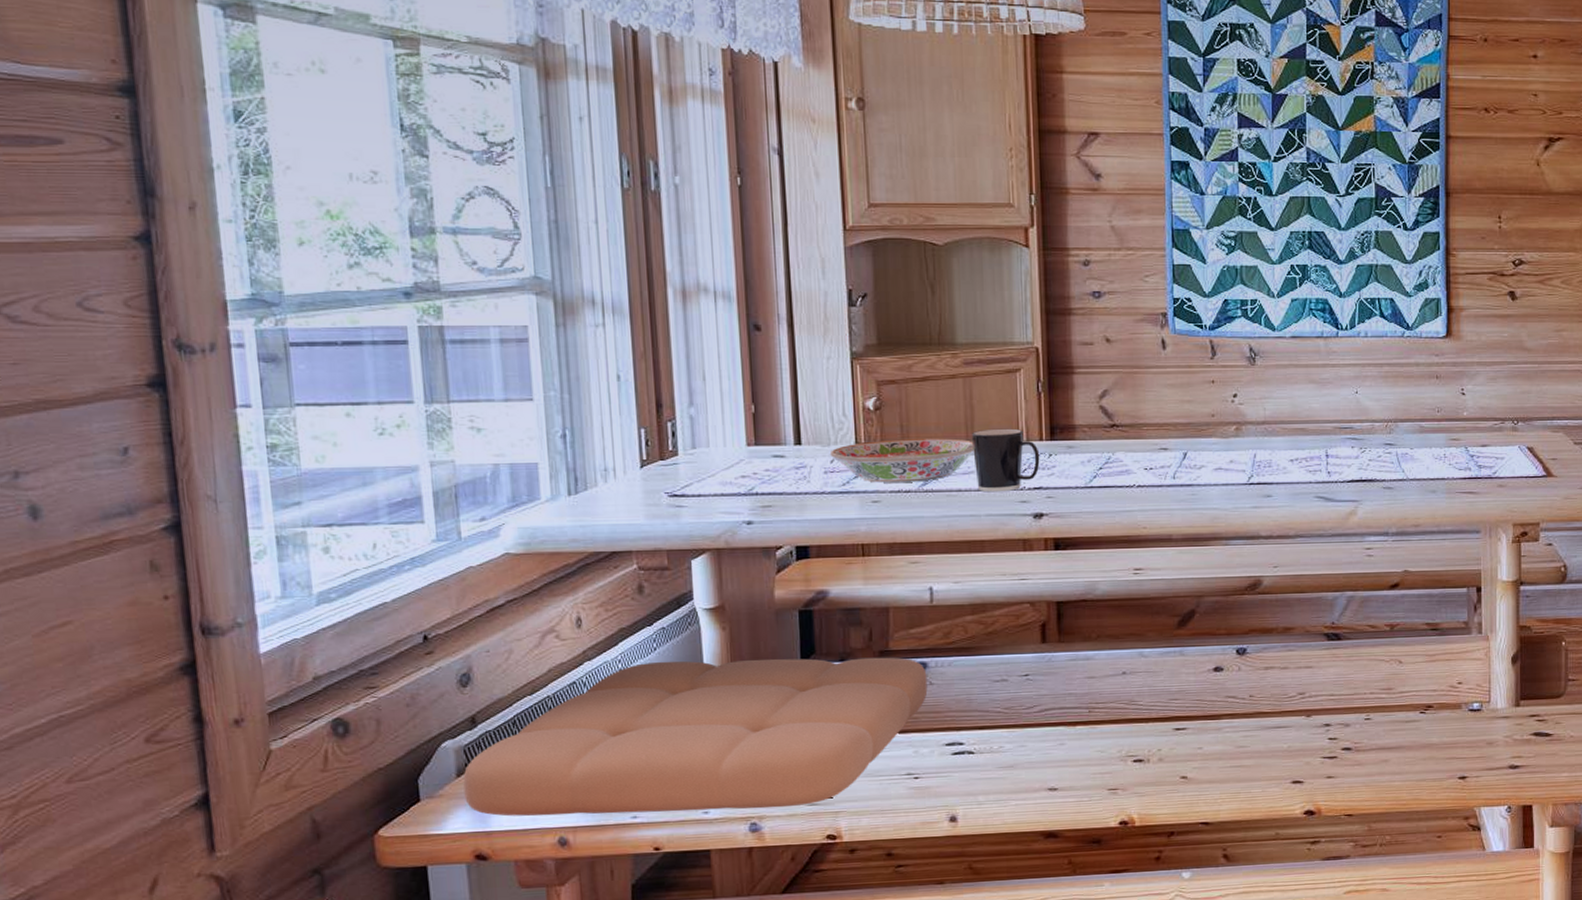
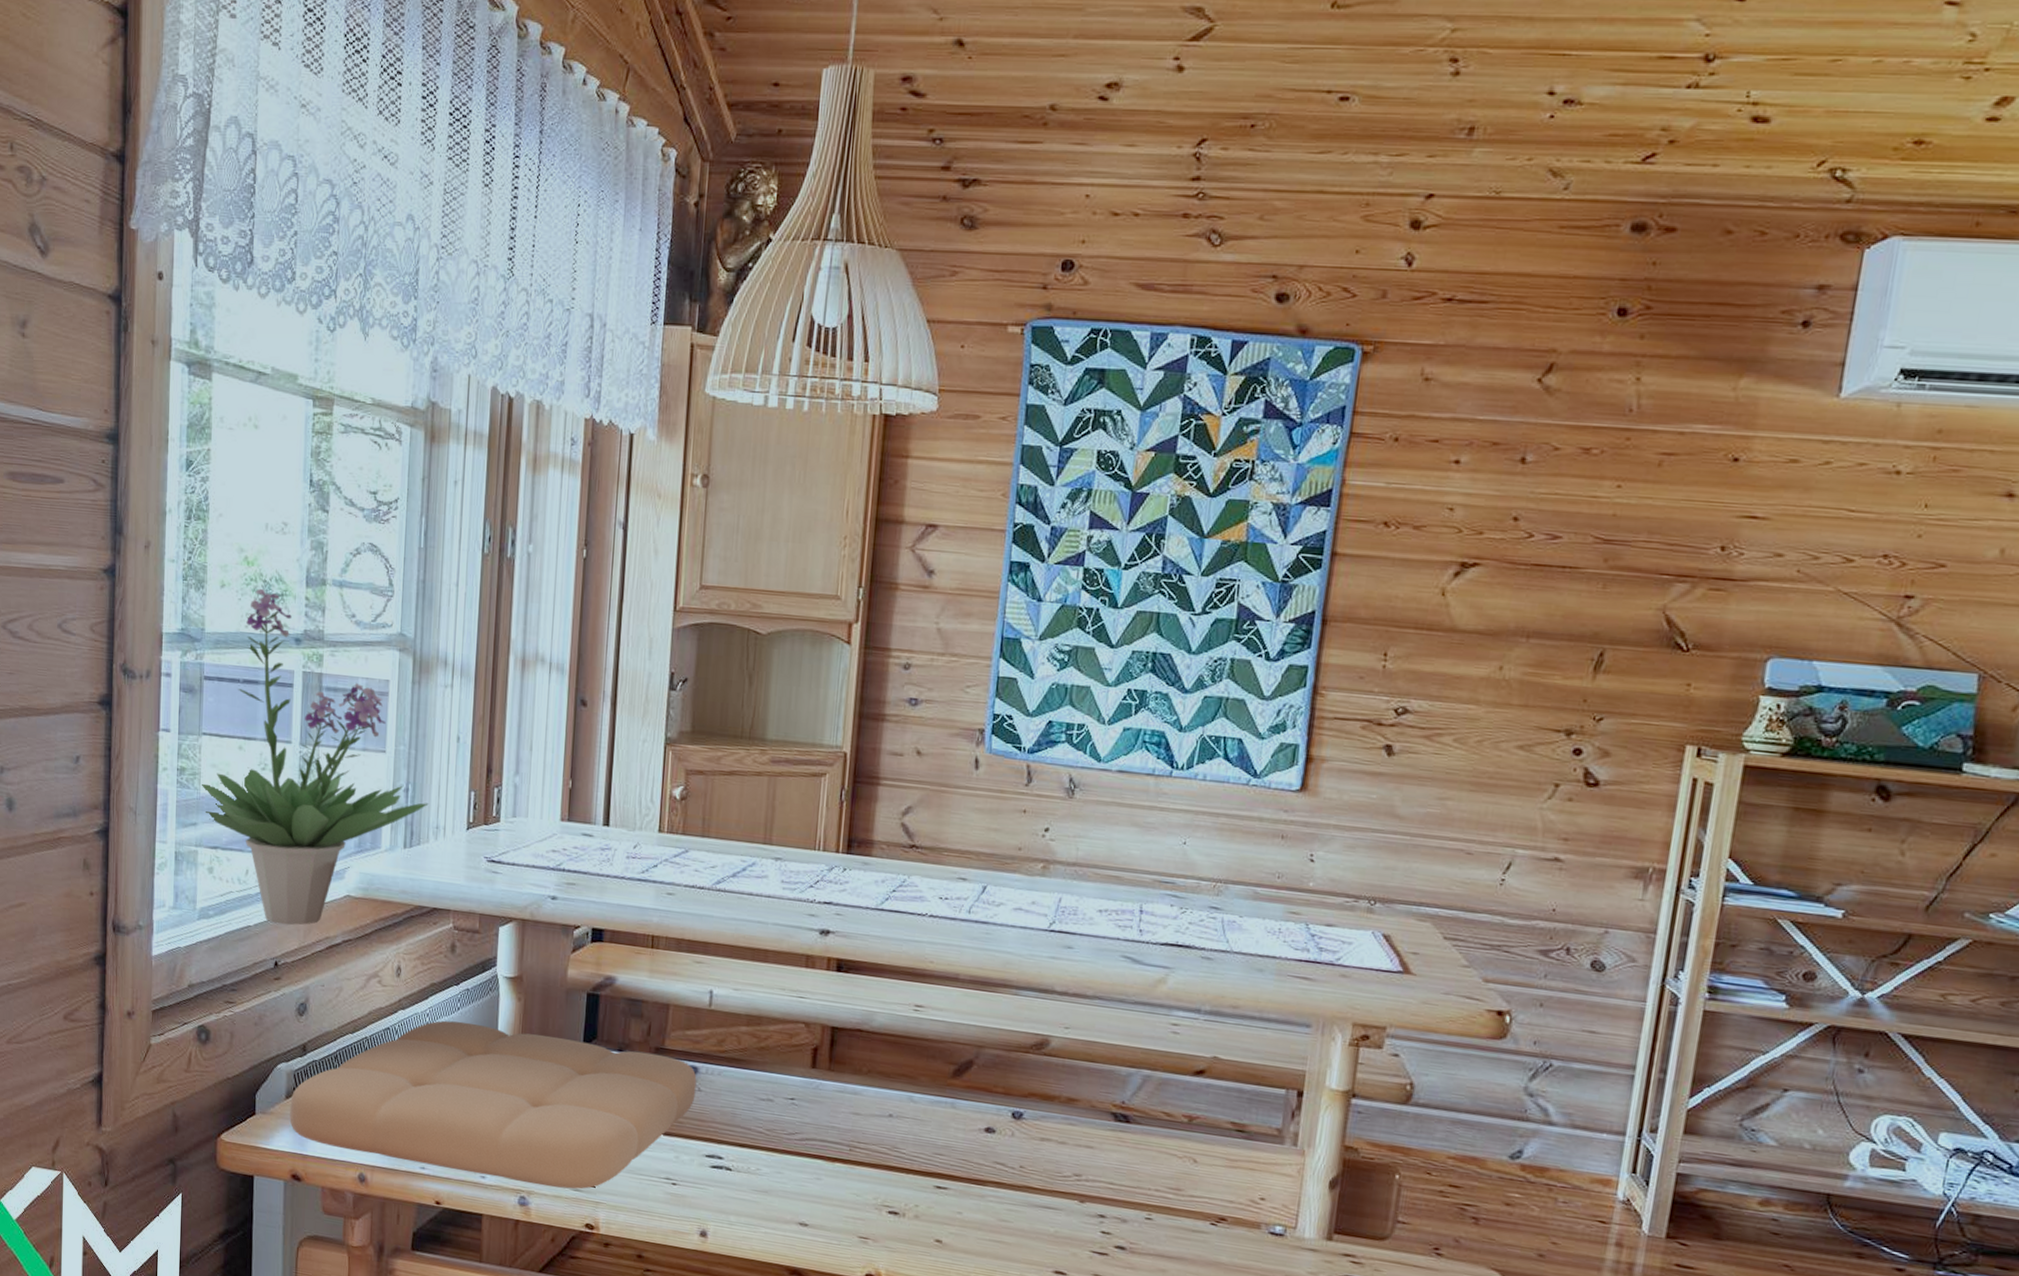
potted plant: none [302,244,592,596] -> present [202,589,429,926]
bowl: present [829,438,974,483] -> none [634,831,771,880]
mug: present [971,428,1040,493] -> none [768,833,834,903]

